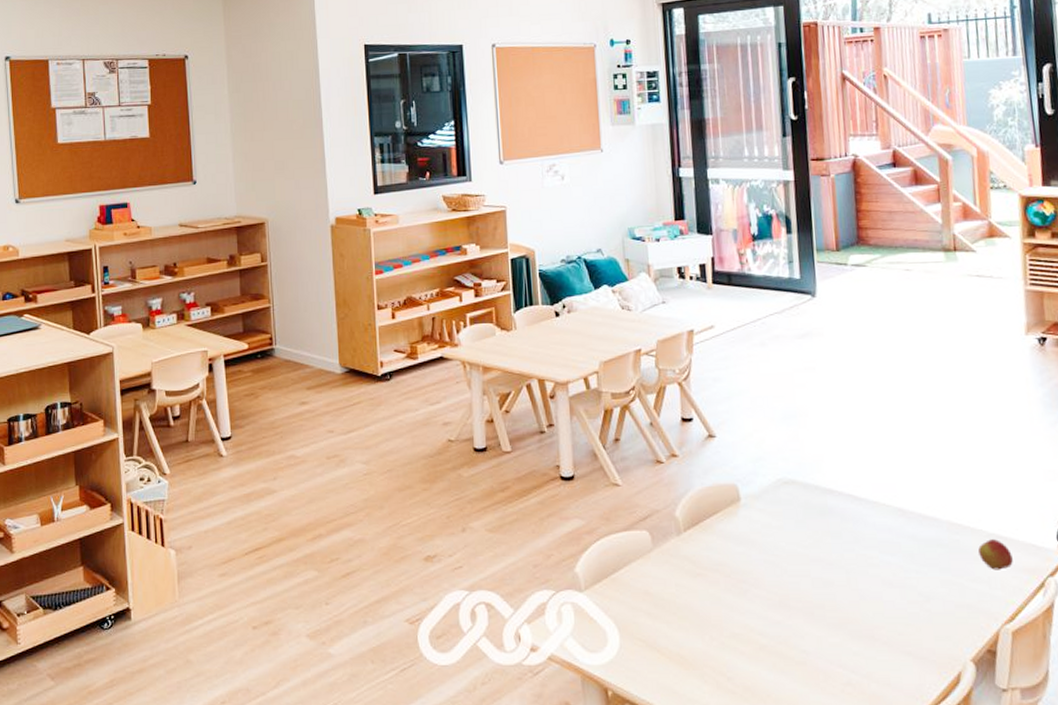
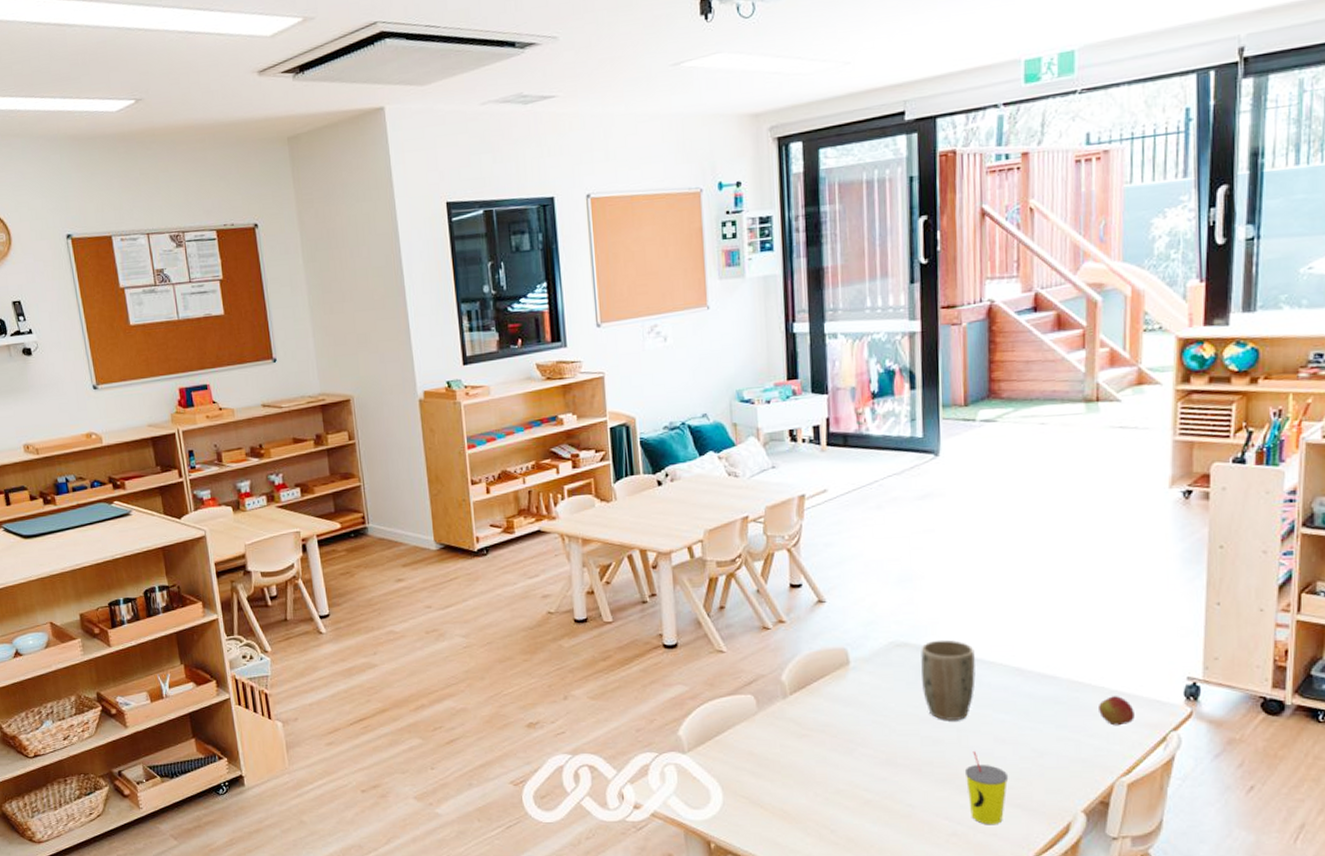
plant pot: none [807,478,861,561] -> present [921,639,976,720]
straw: none [855,594,899,673] -> present [964,751,1009,824]

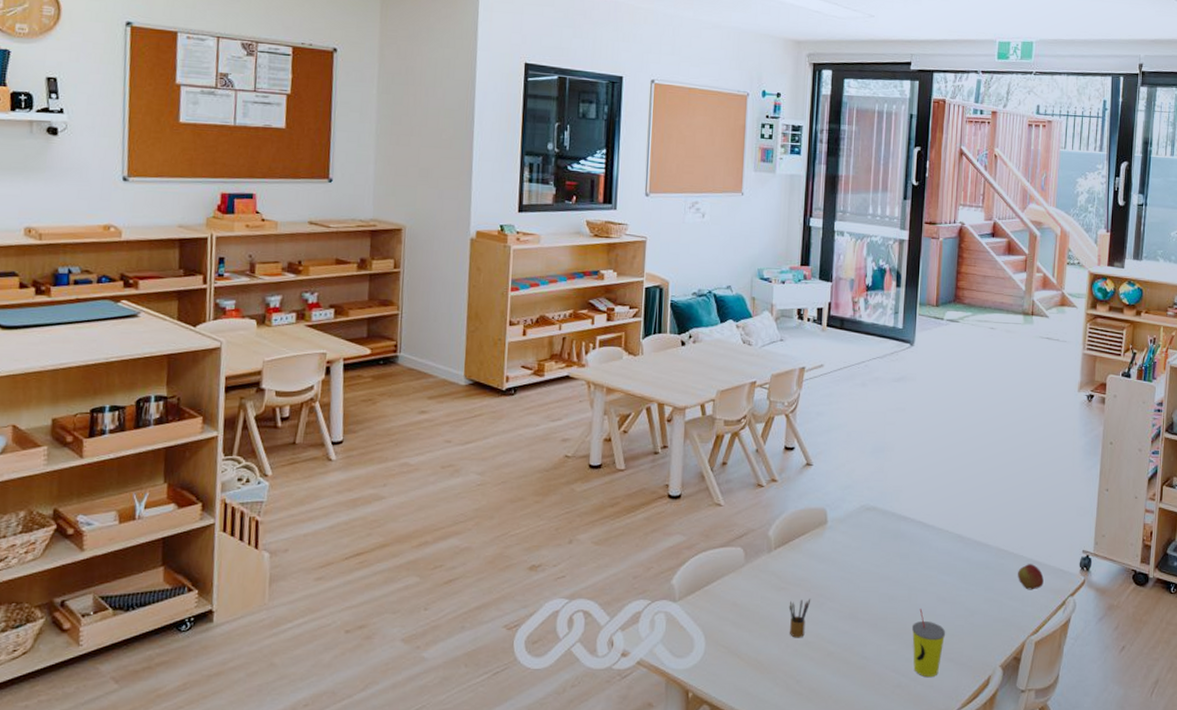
pencil box: none [813,744,839,787] -> present [789,598,811,638]
plant pot: present [921,639,976,720] -> none [884,506,928,579]

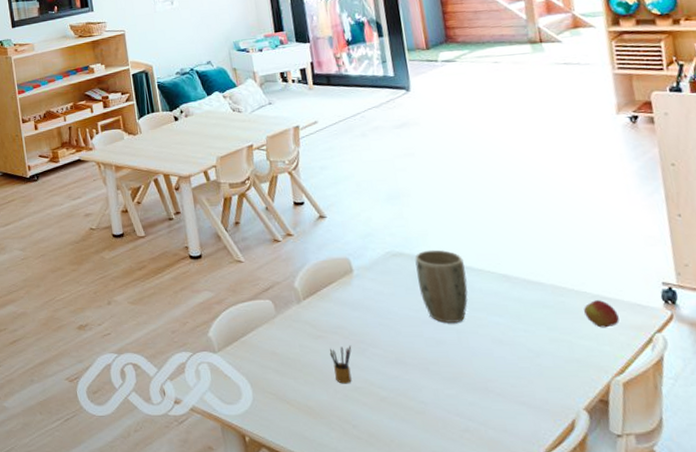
plant pot: none [884,506,928,579] -> present [415,249,468,323]
straw: present [911,609,946,677] -> none [468,352,511,421]

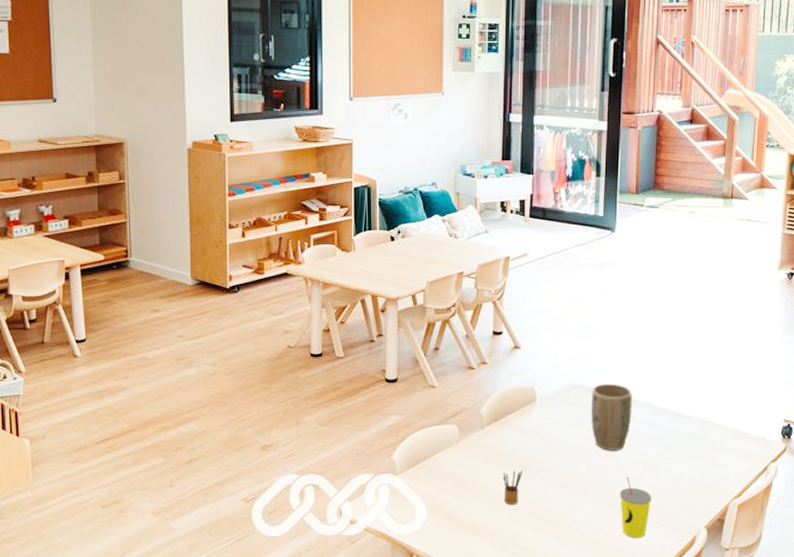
straw: none [468,352,511,421] -> present [619,477,652,538]
apple: present [584,300,620,328] -> none [721,433,746,458]

